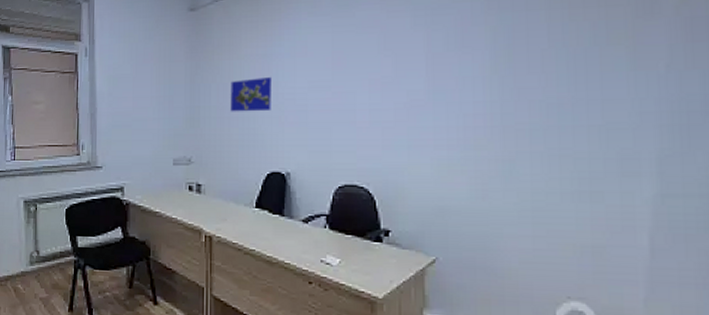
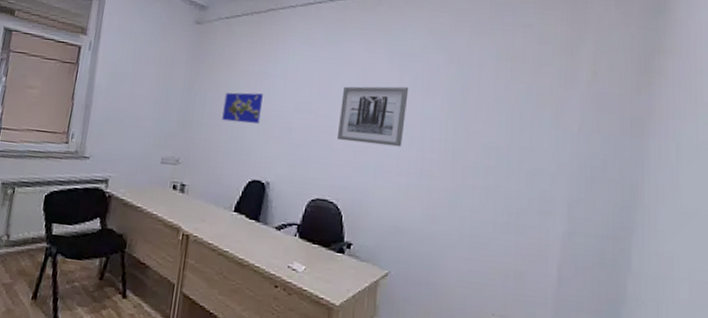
wall art: none [359,46,440,118] -> present [336,86,409,147]

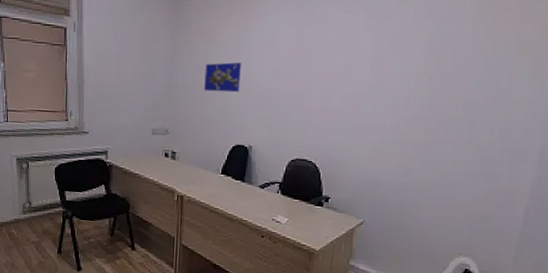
wall art: present [336,86,409,147] -> none [313,46,385,106]

